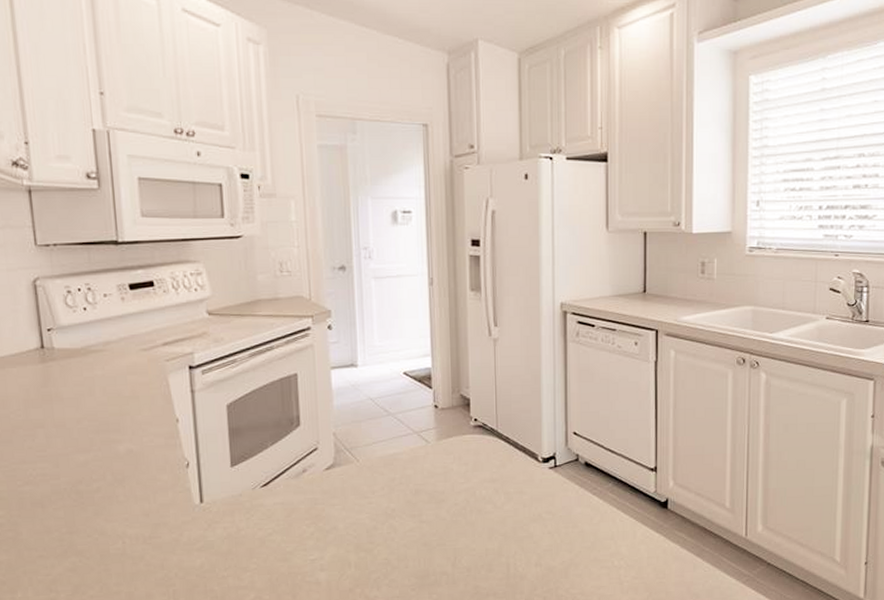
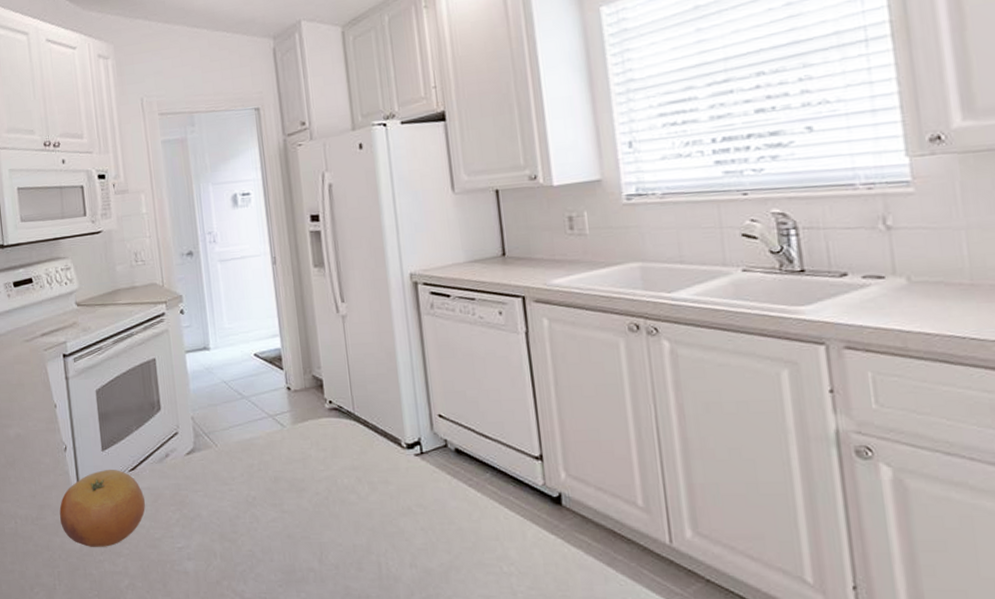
fruit: none [178,486,277,564] -> present [59,470,145,547]

